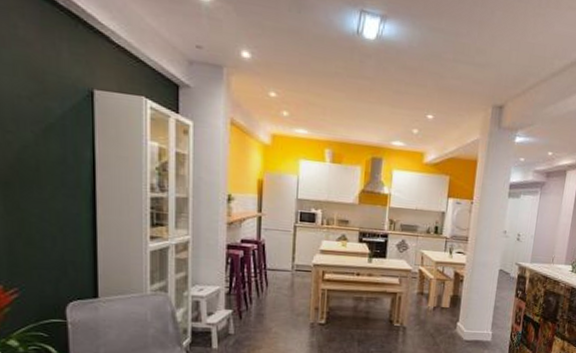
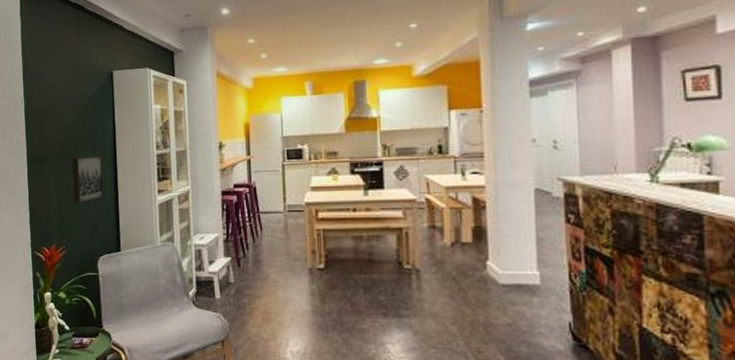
wall art: none [30,186,77,241] -> present [72,155,104,203]

